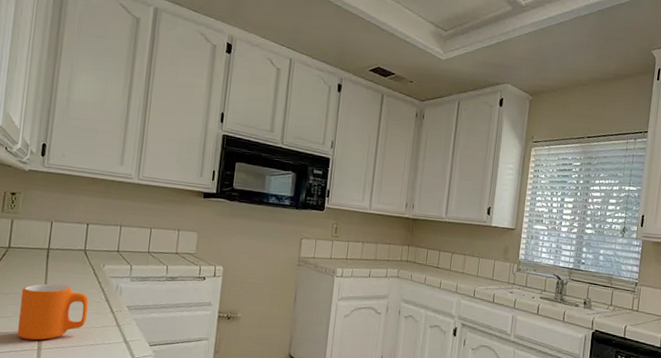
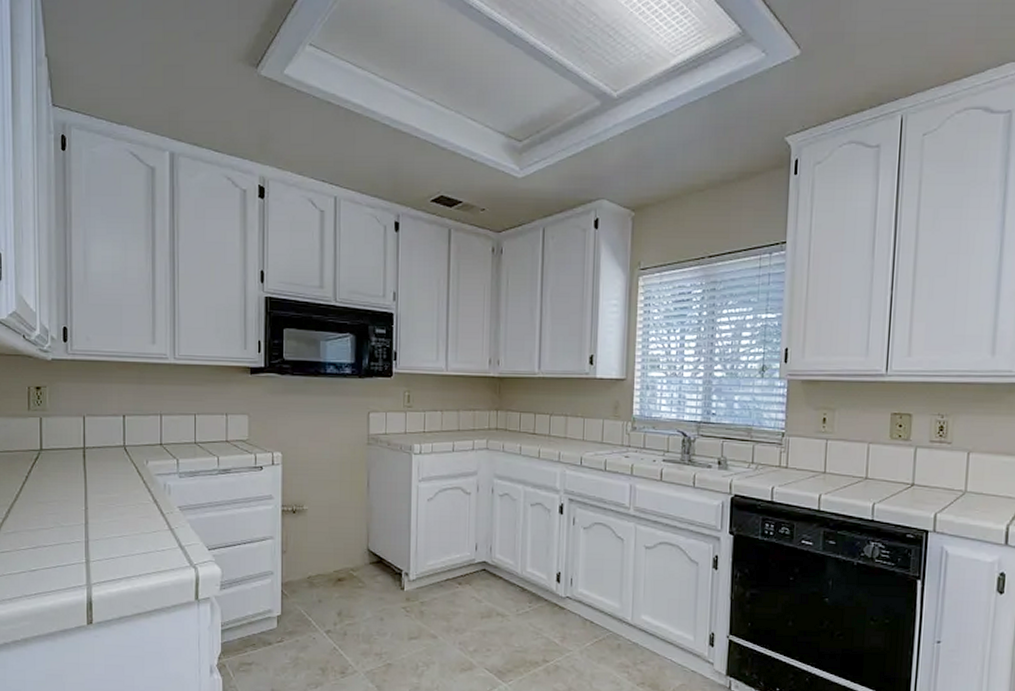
mug: present [18,283,89,341] -> none [60,487,135,553]

